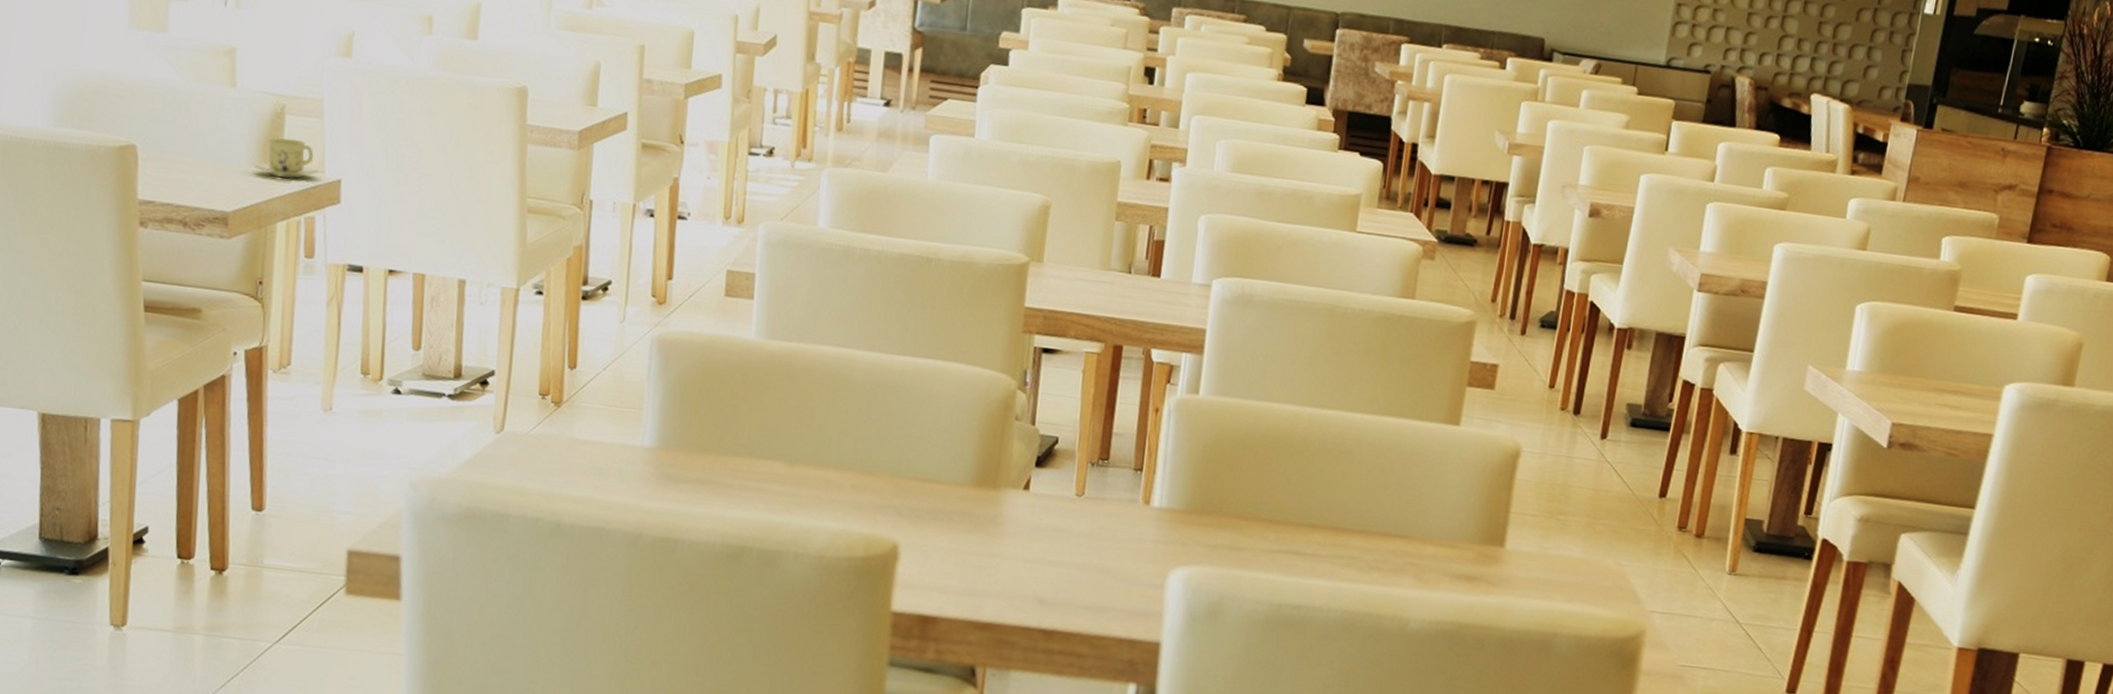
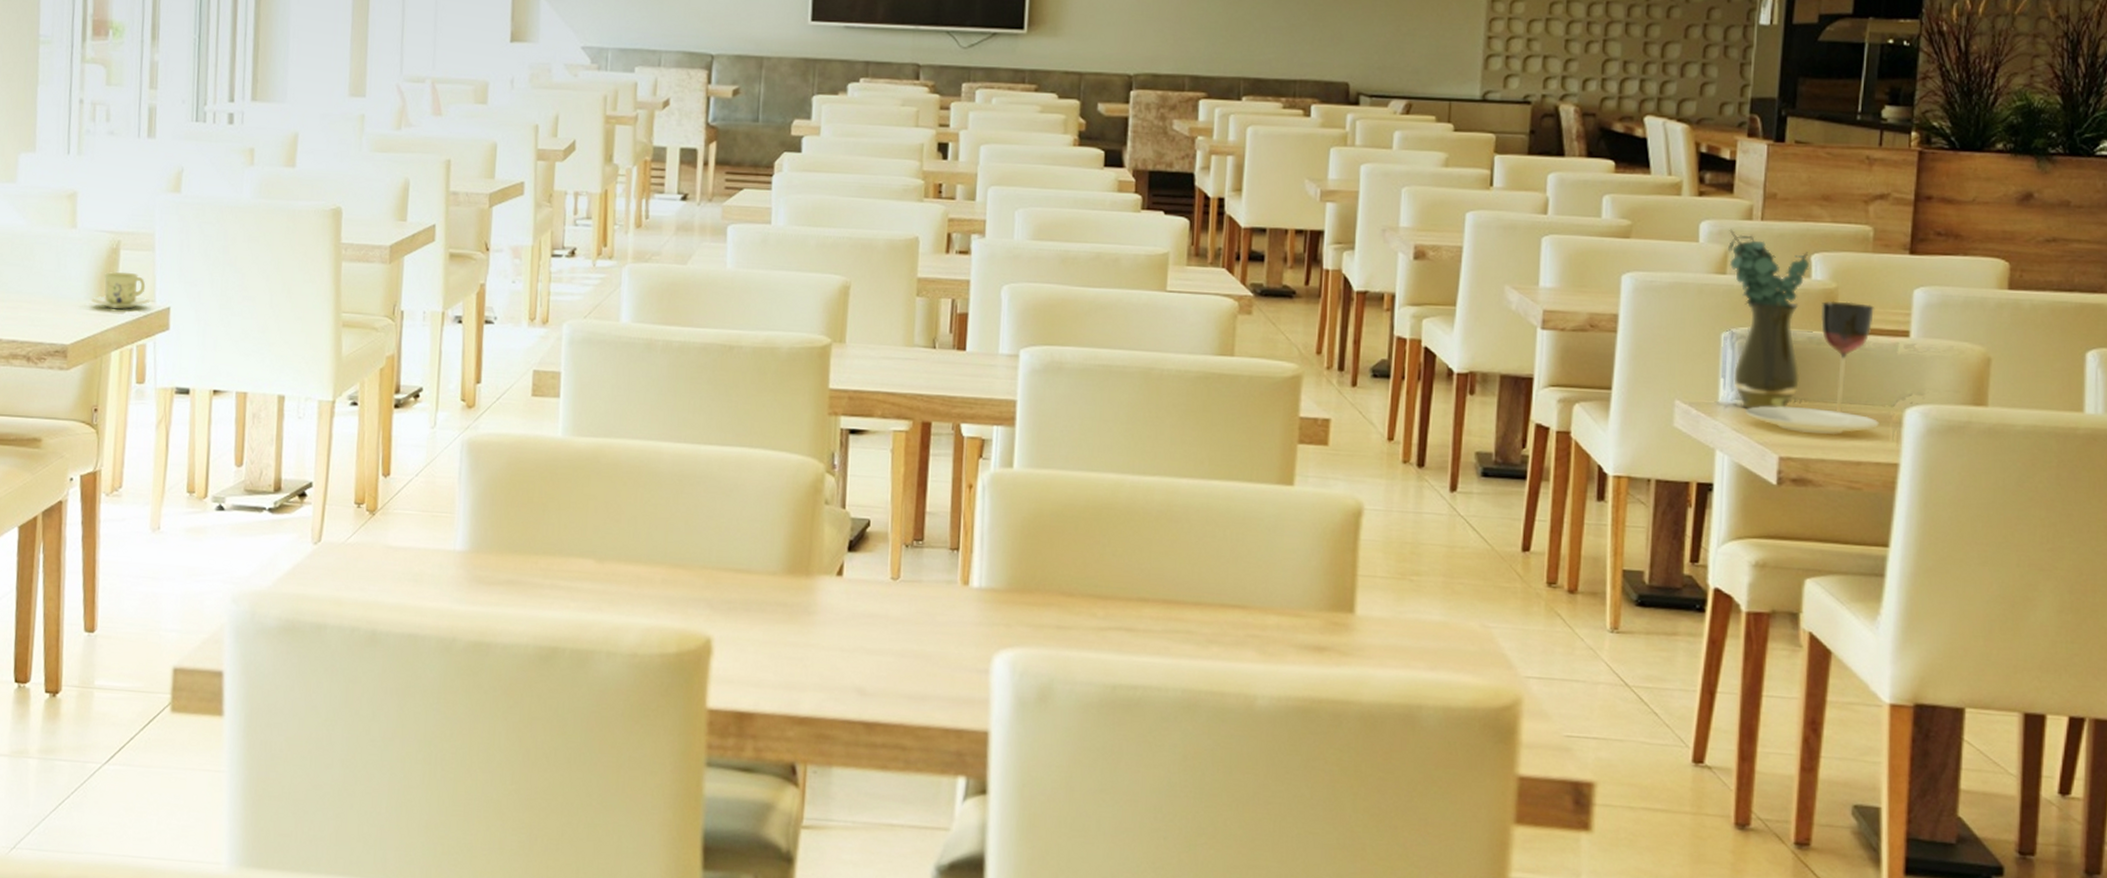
vase: none [1861,208,1940,378] -> present [1728,229,1809,409]
plate: none [1867,375,1981,405] -> present [1744,406,1879,434]
wineglass: none [1942,281,1991,385] -> present [1820,301,1875,413]

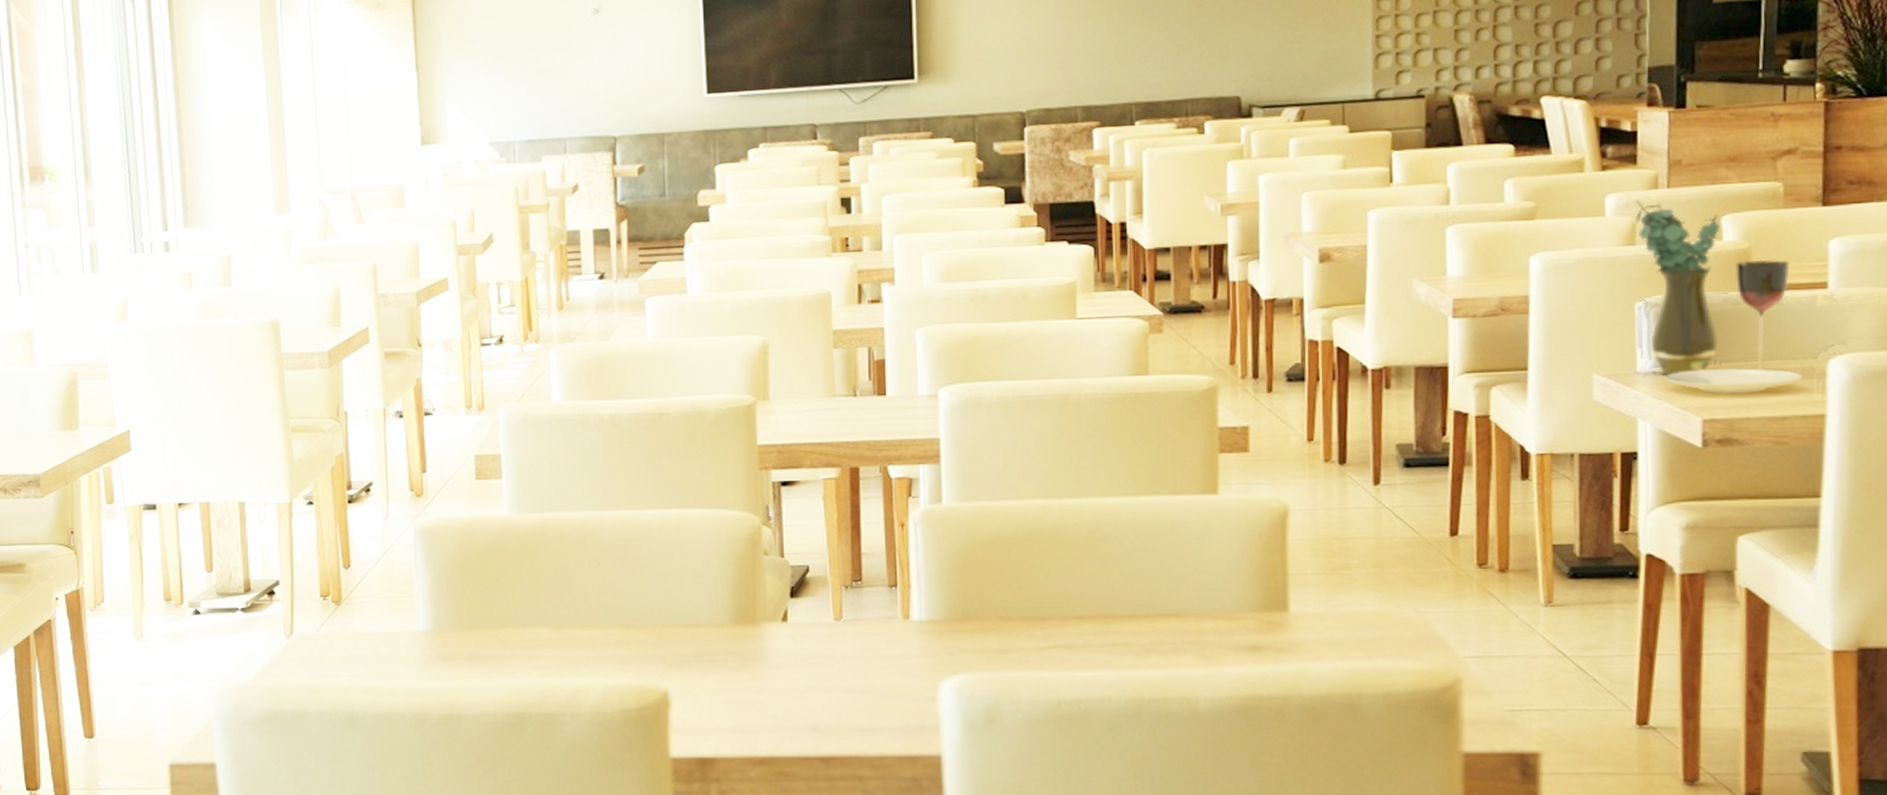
cup and saucer: present [91,271,150,309] -> none [57,401,111,437]

